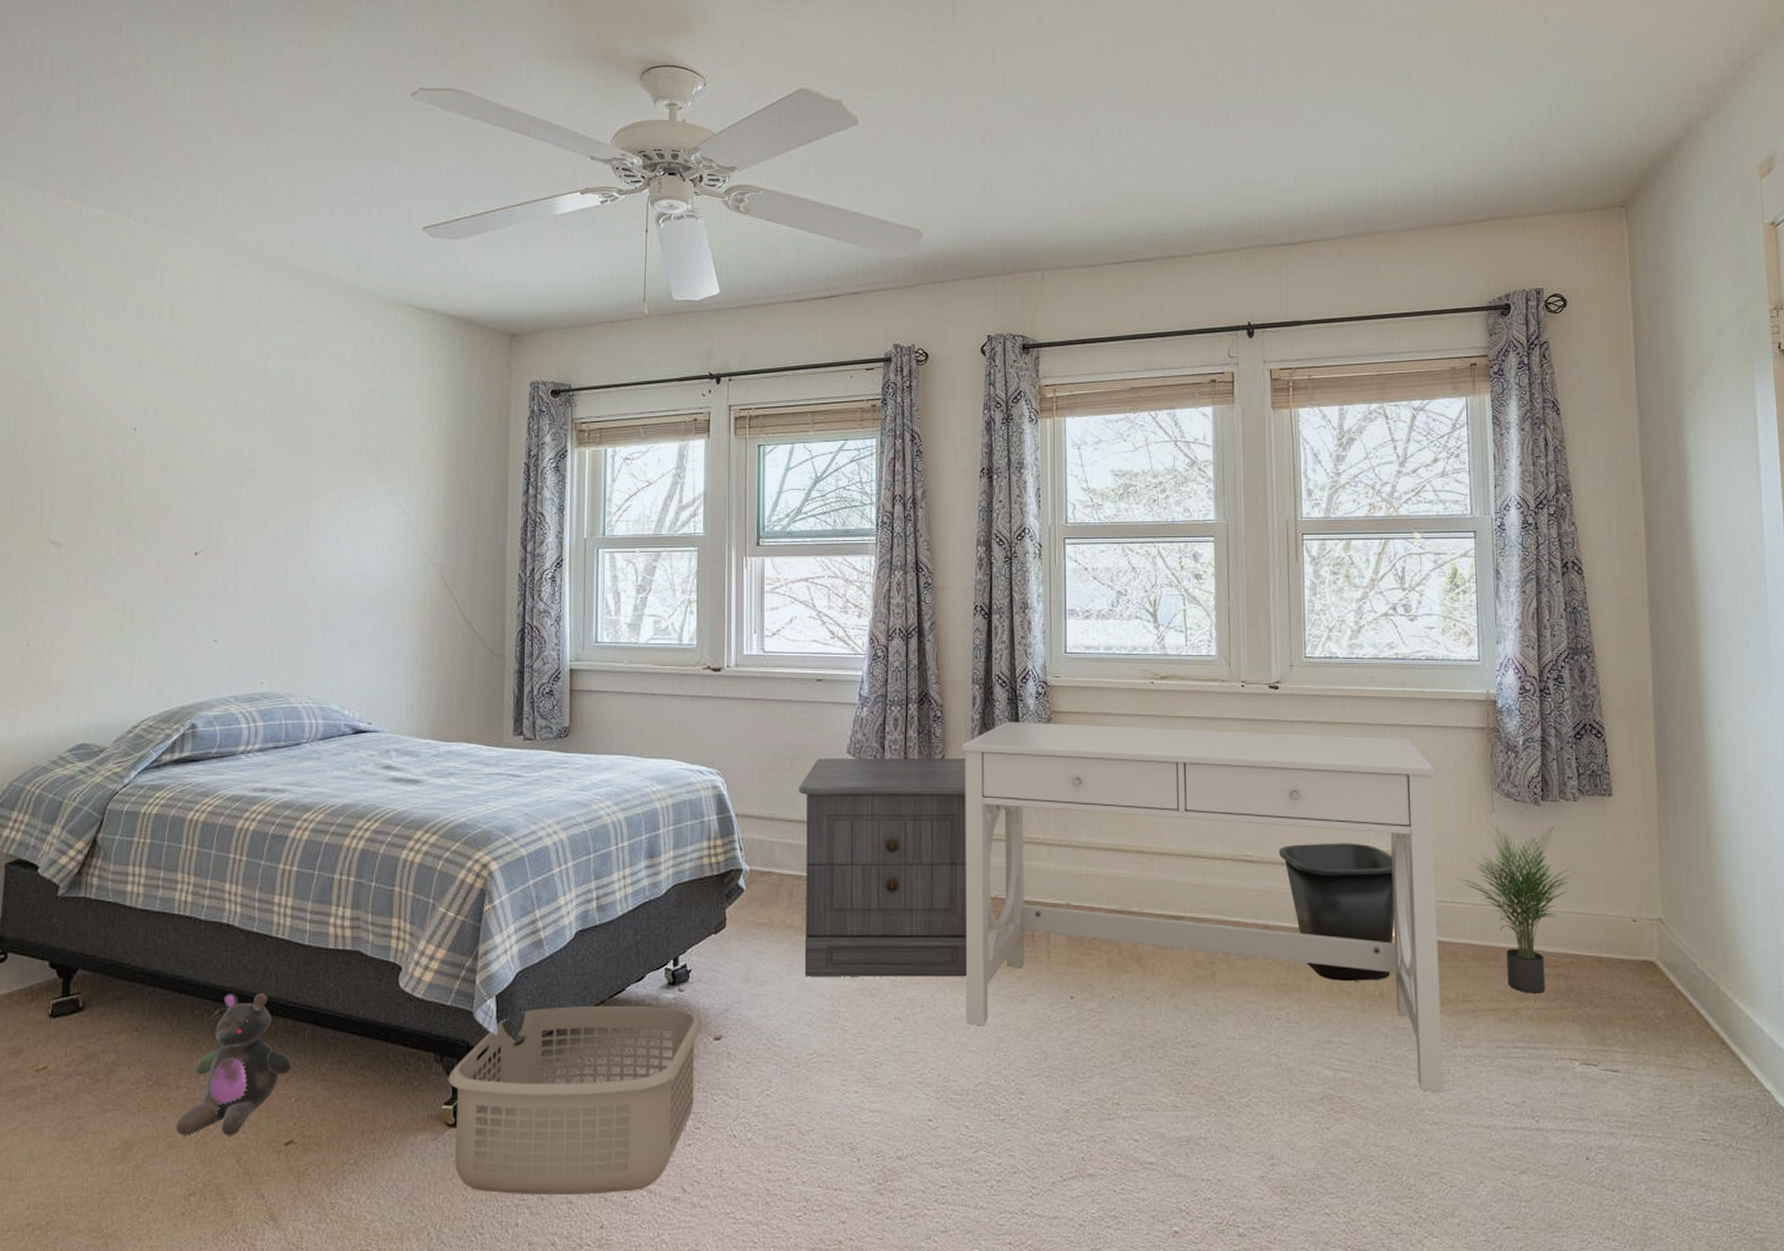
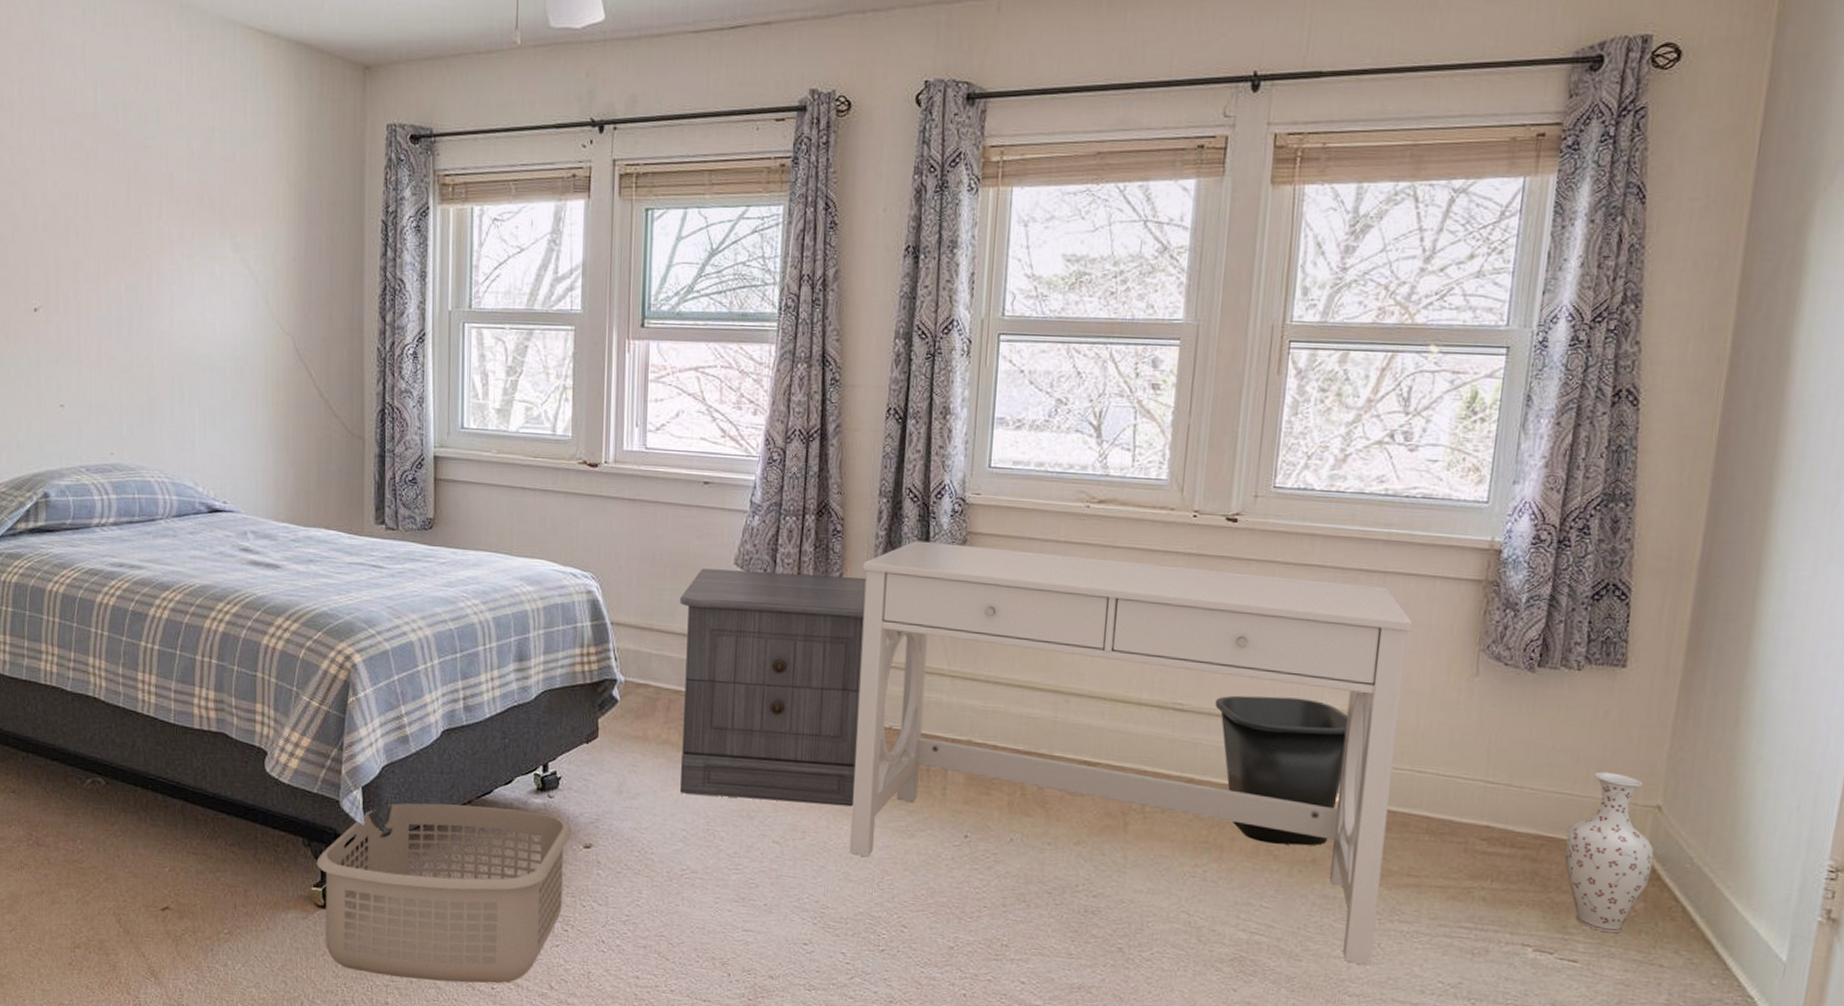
stuffed bear: present [175,993,292,1136] -> none [57,764,164,897]
potted plant: present [1458,823,1575,993] -> none [1422,688,1566,874]
vase: none [1590,891,1666,1041] -> present [1564,771,1654,933]

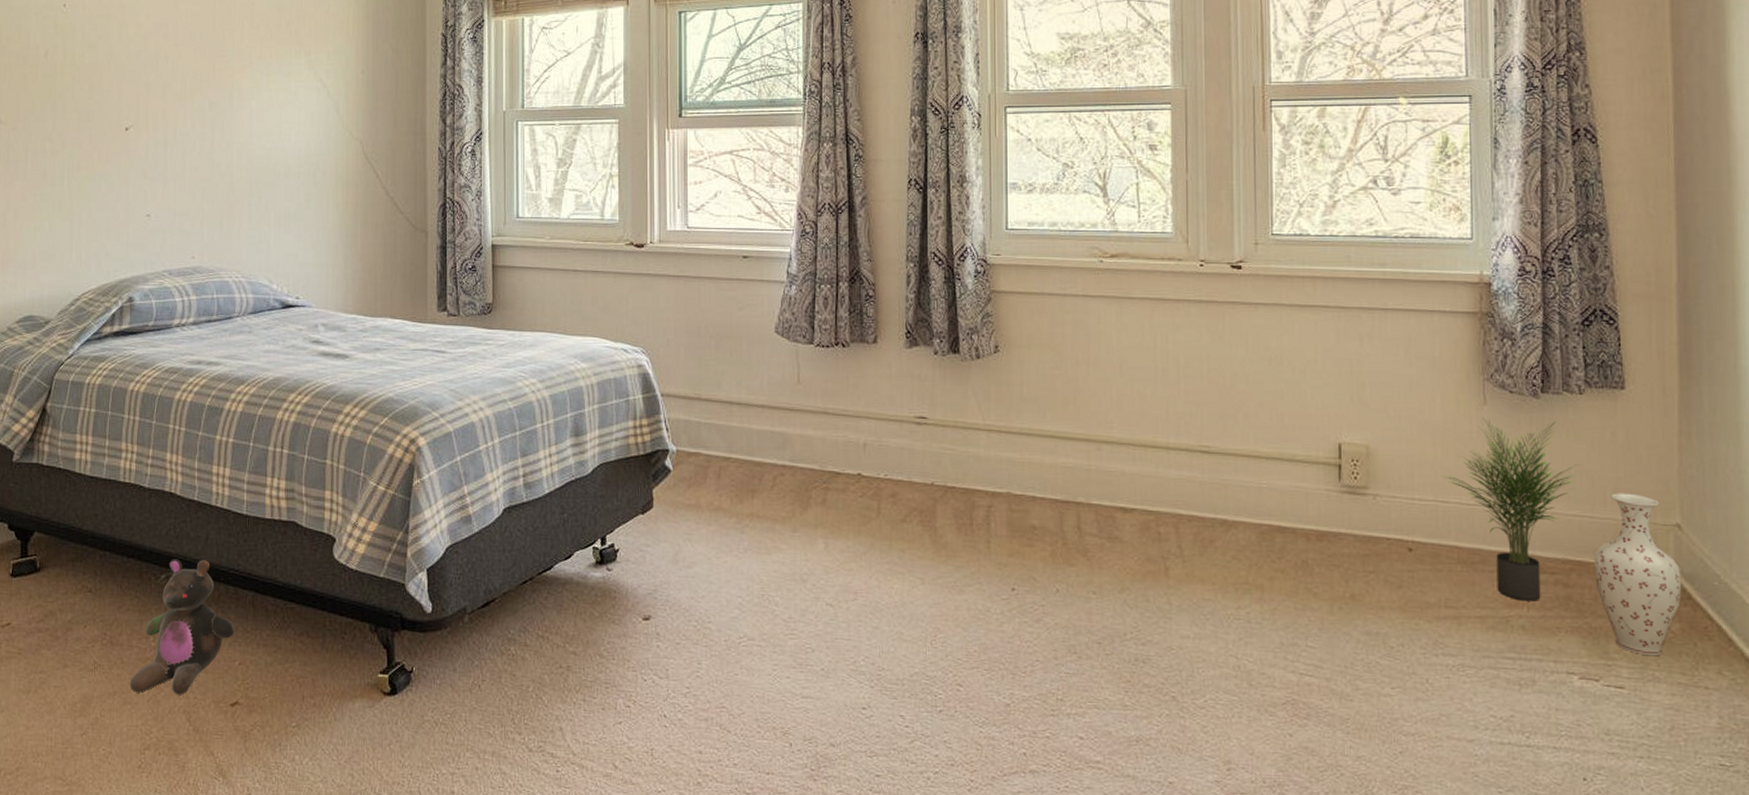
stuffed bear: none [57,764,164,897] -> present [129,559,235,695]
clothes hamper: present [316,803,572,984] -> none [383,582,631,767]
nightstand: present [679,568,867,807] -> none [725,338,902,565]
desk: present [849,540,1413,966] -> none [896,301,1421,703]
waste bin: present [1215,695,1348,846] -> none [1240,434,1369,582]
potted plant: none [1422,688,1566,874] -> present [1442,417,1579,601]

